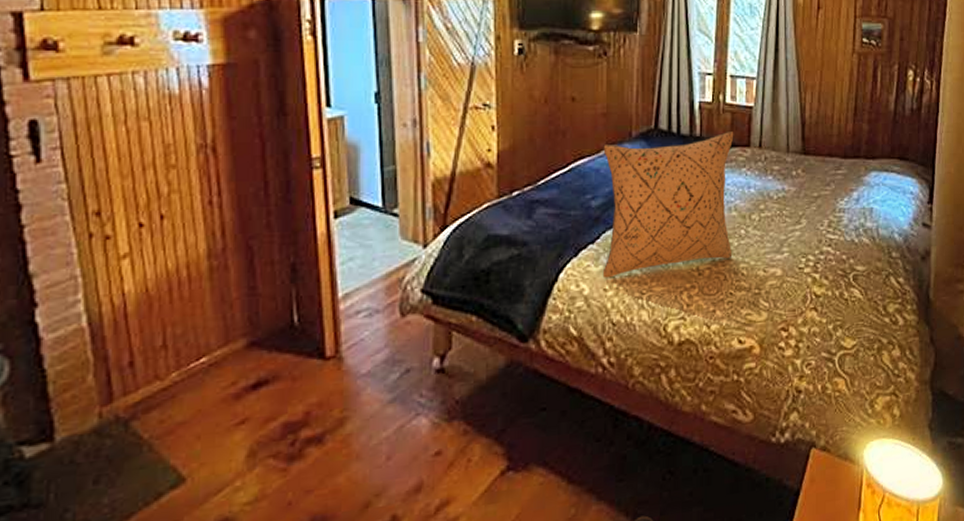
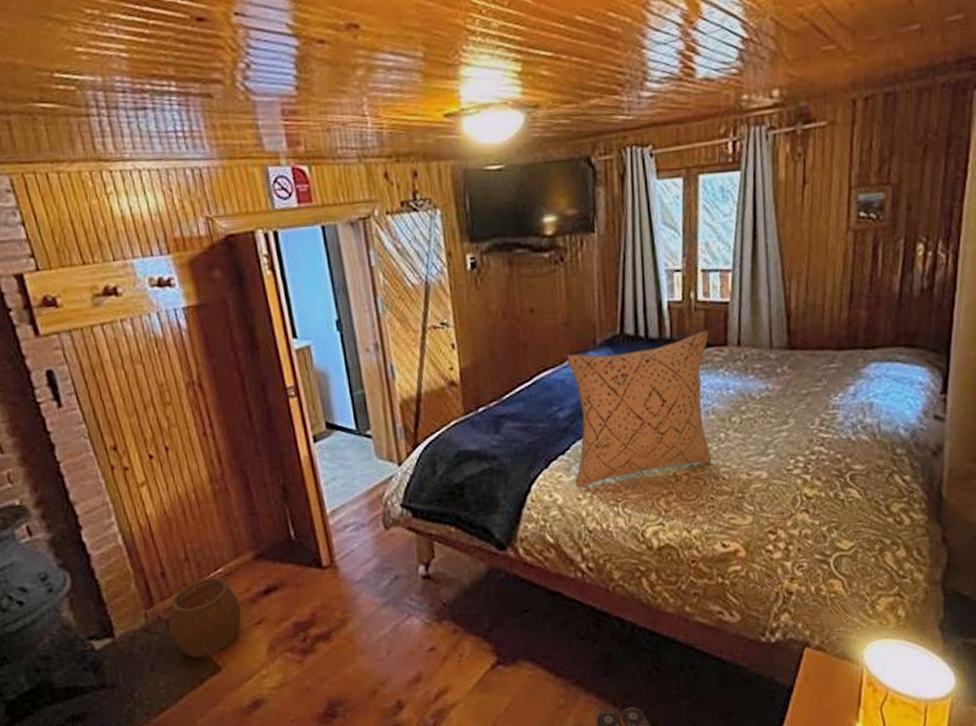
woven basket: none [129,368,222,467] -> present [170,577,242,658]

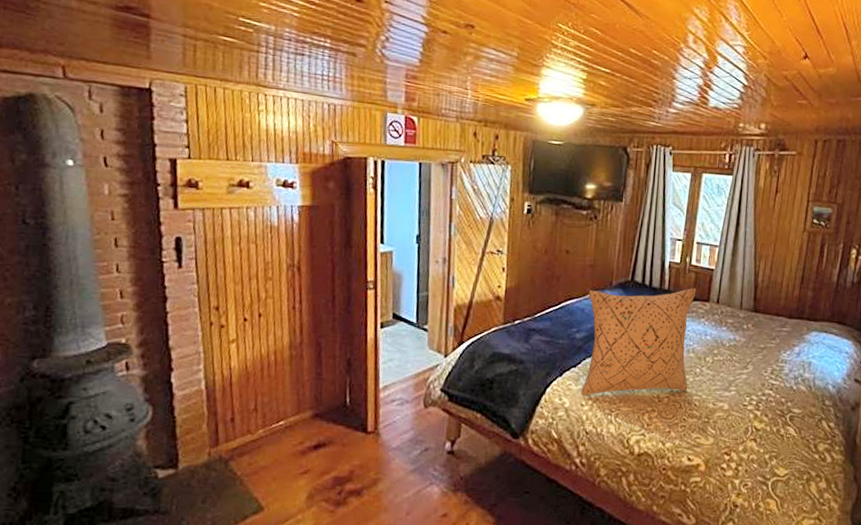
woven basket: present [170,577,242,658] -> none [227,428,292,497]

